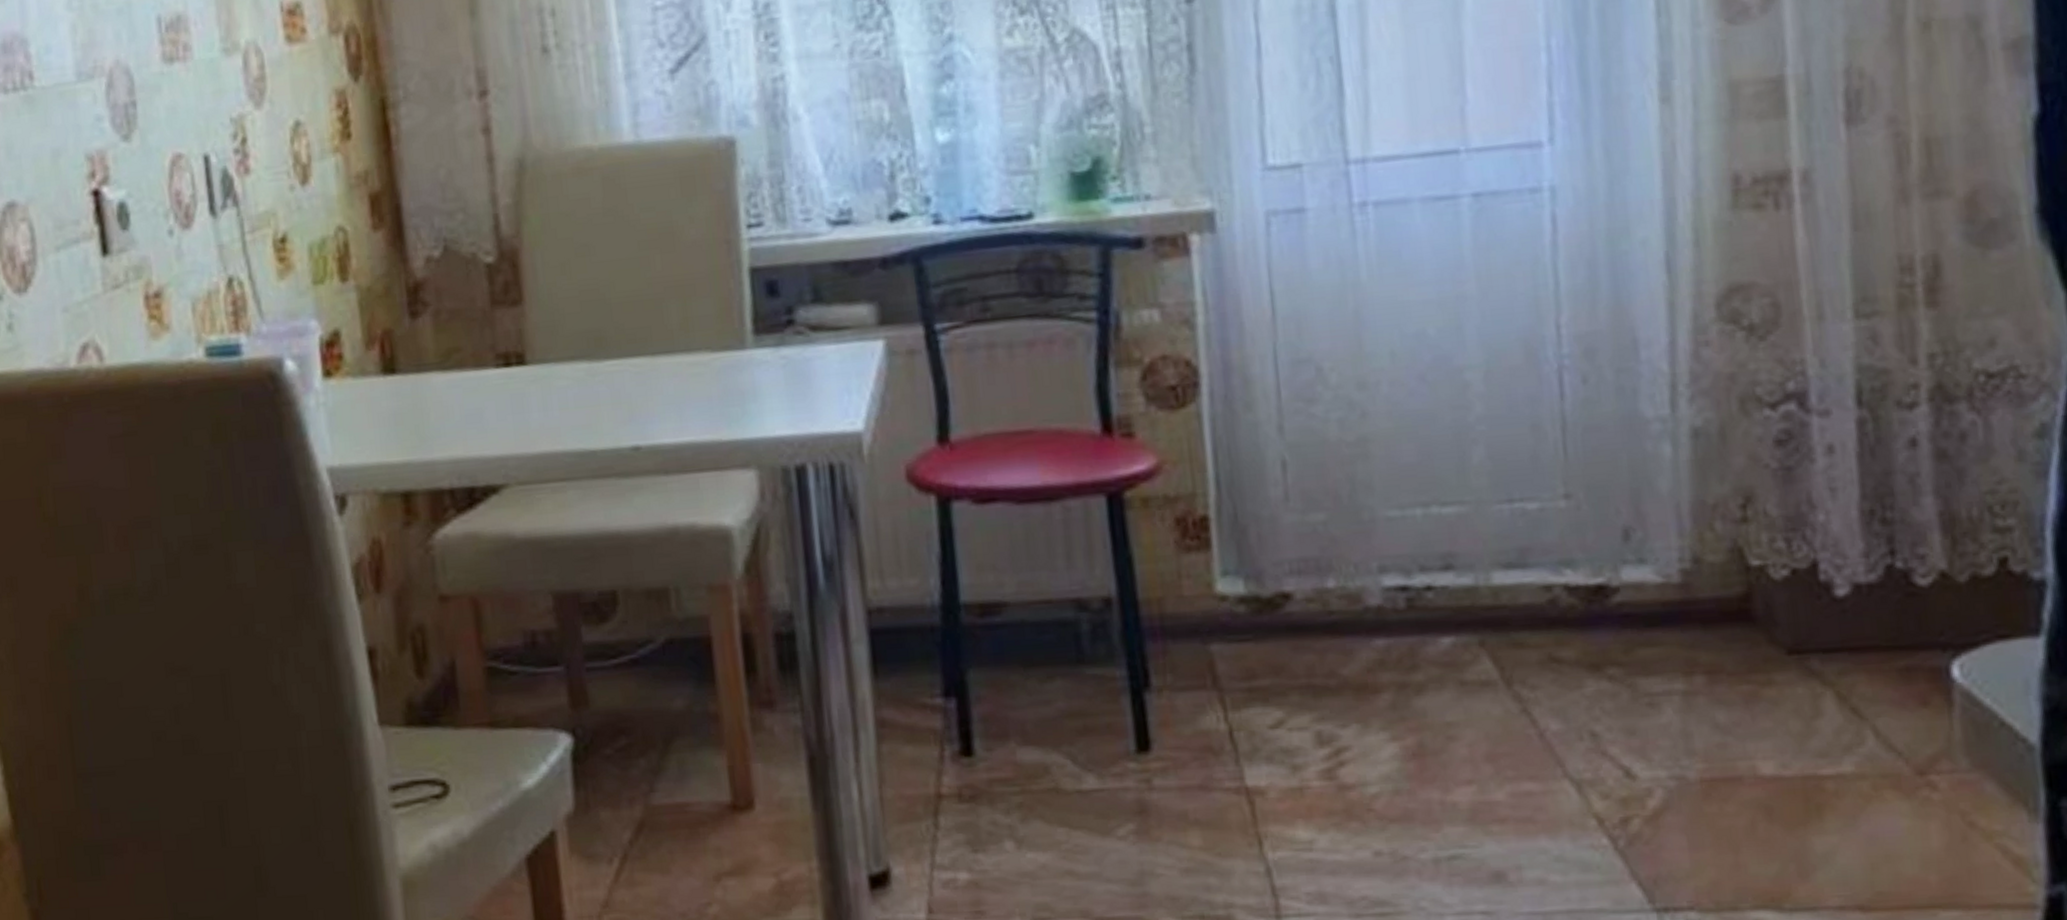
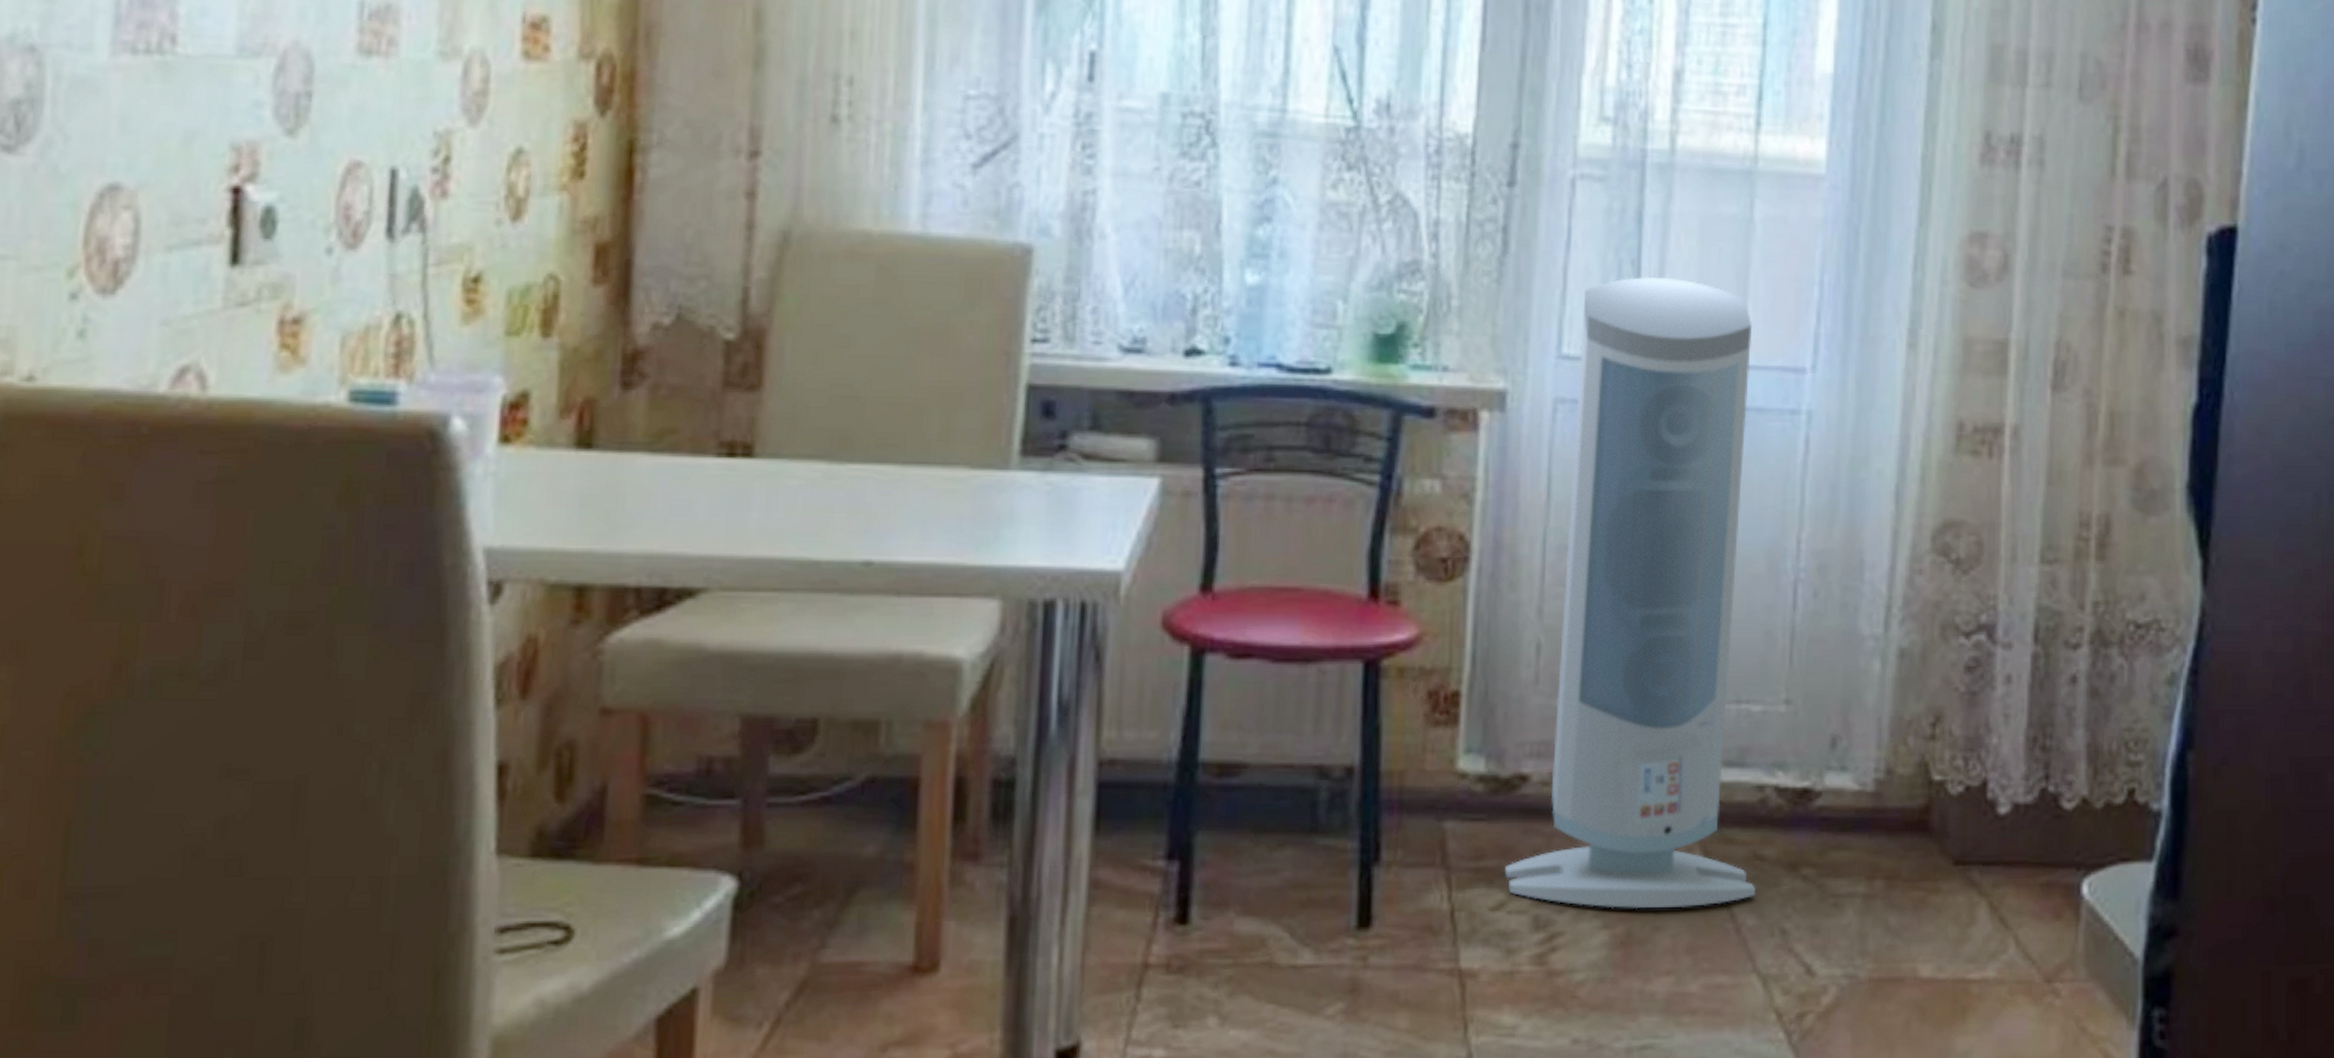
air purifier: none [1279,68,1558,720] -> present [1505,276,1757,909]

